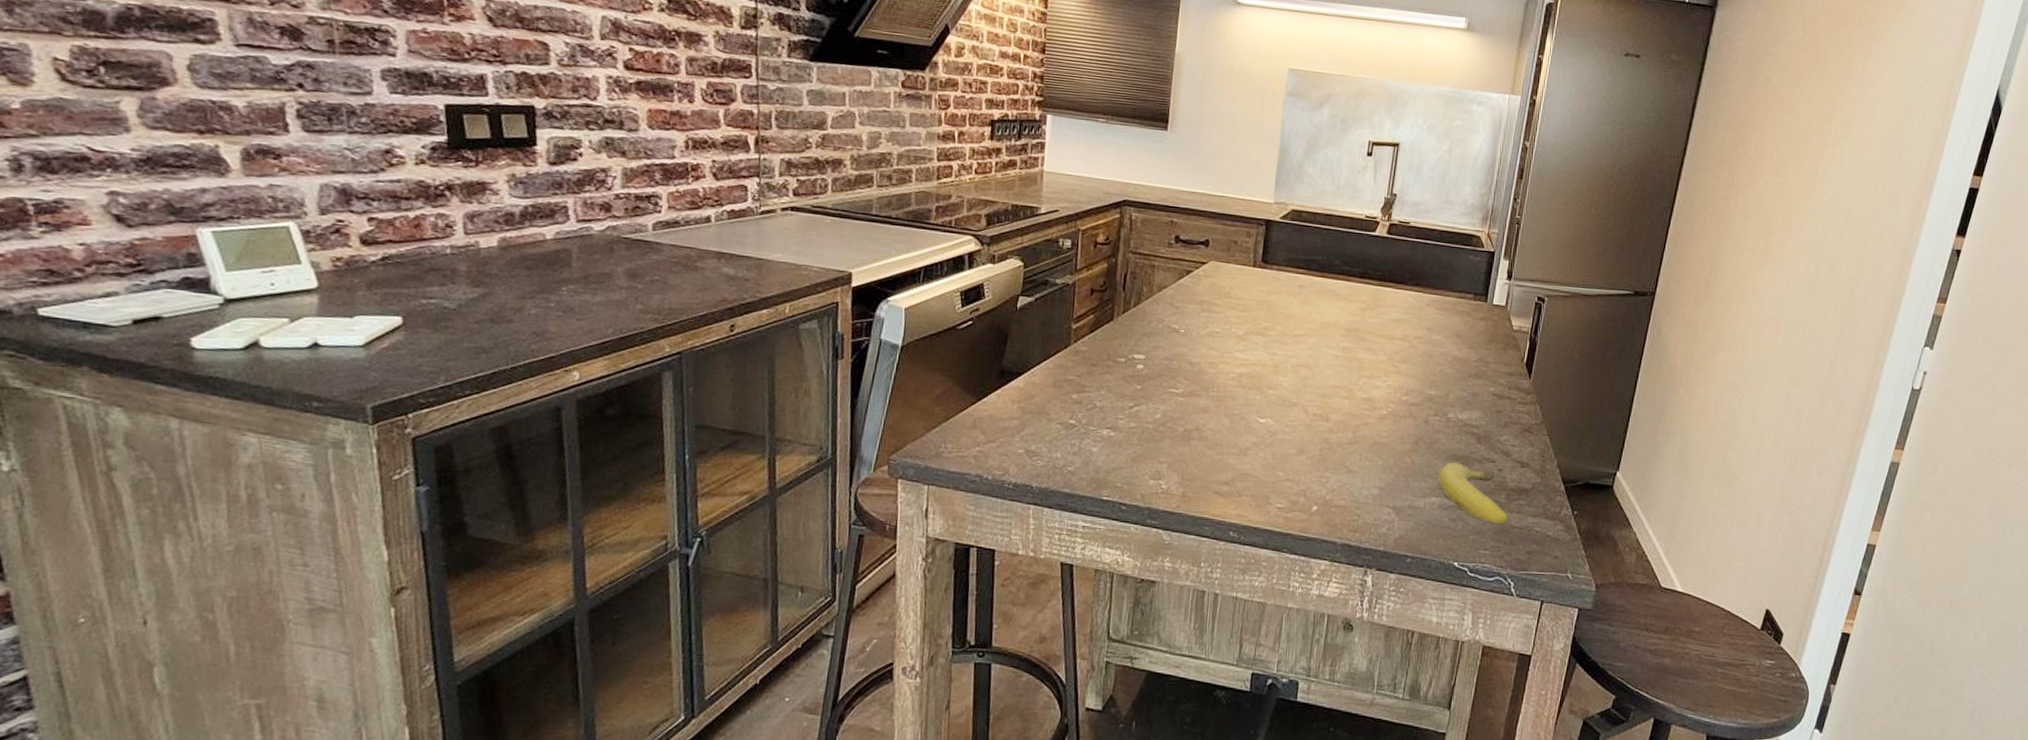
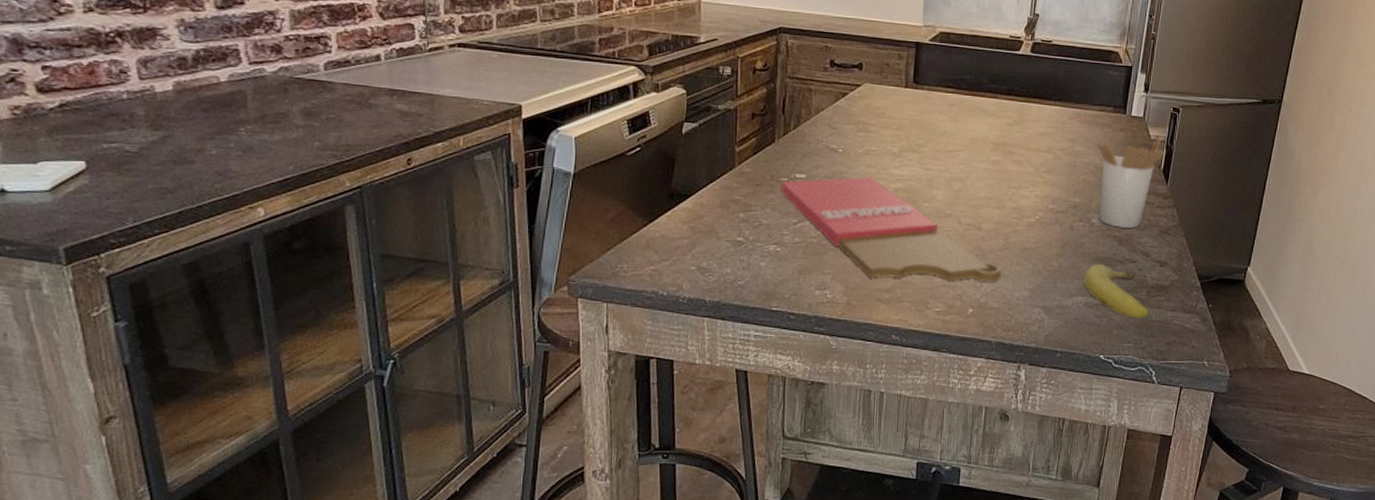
cutting board: none [1118,359,1350,478] -> present [781,176,1002,282]
utensil holder: none [1455,326,1528,426] -> present [1097,136,1165,229]

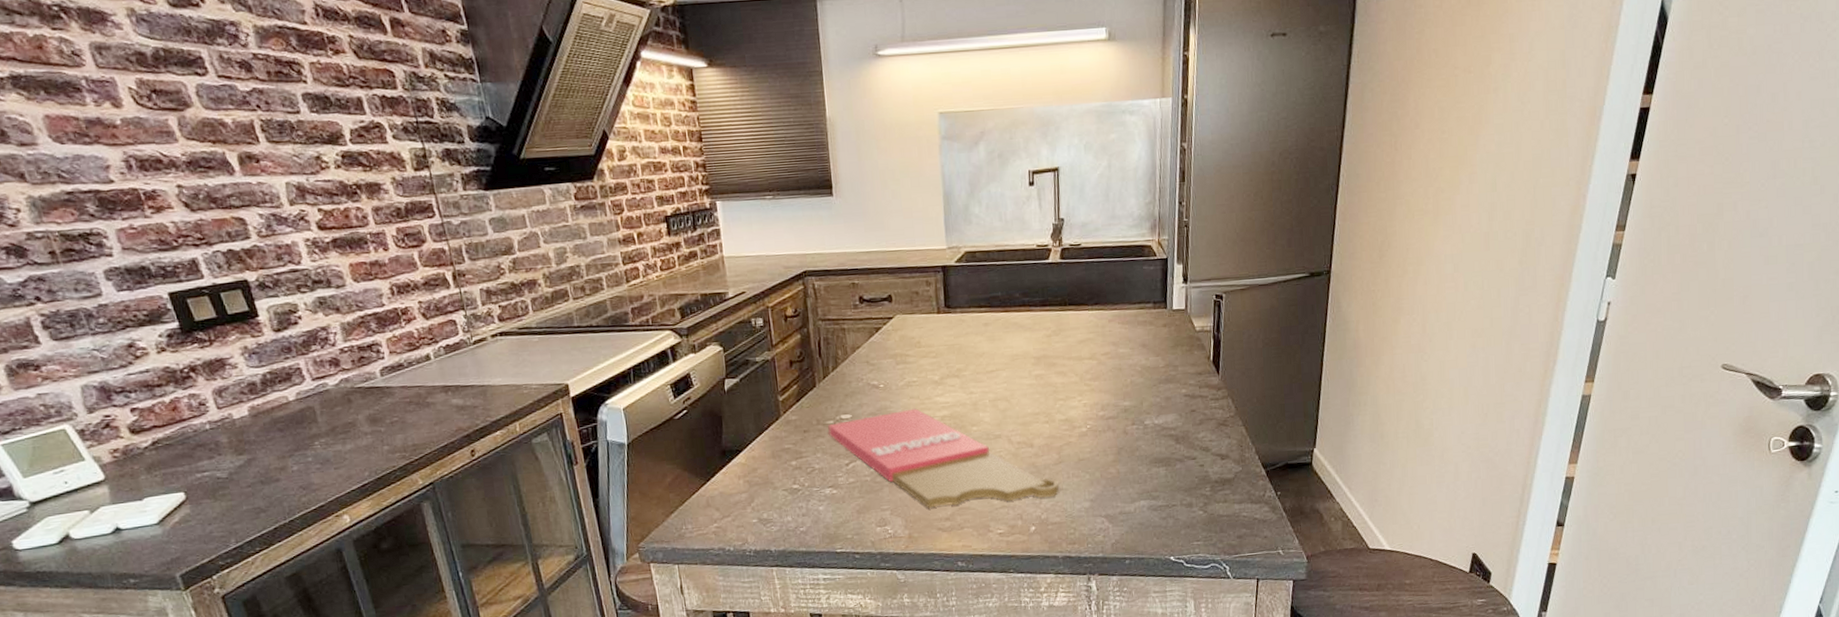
fruit: present [1082,264,1150,319] -> none [1142,465,1216,516]
utensil holder: present [1097,136,1165,229] -> none [1141,326,1213,427]

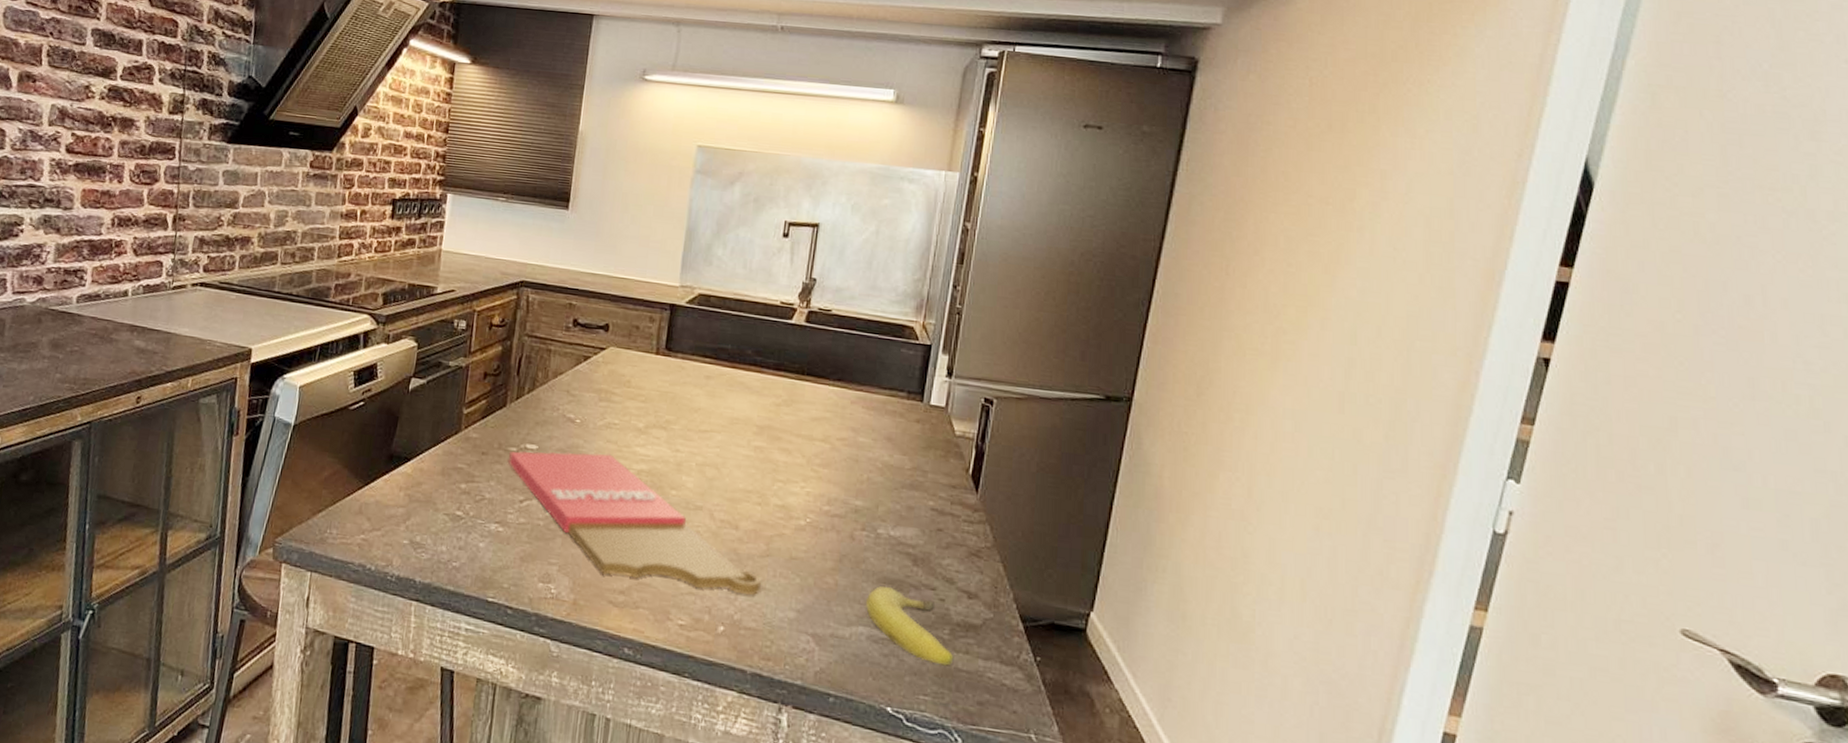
fruit: none [1142,465,1216,516] -> present [865,586,954,666]

